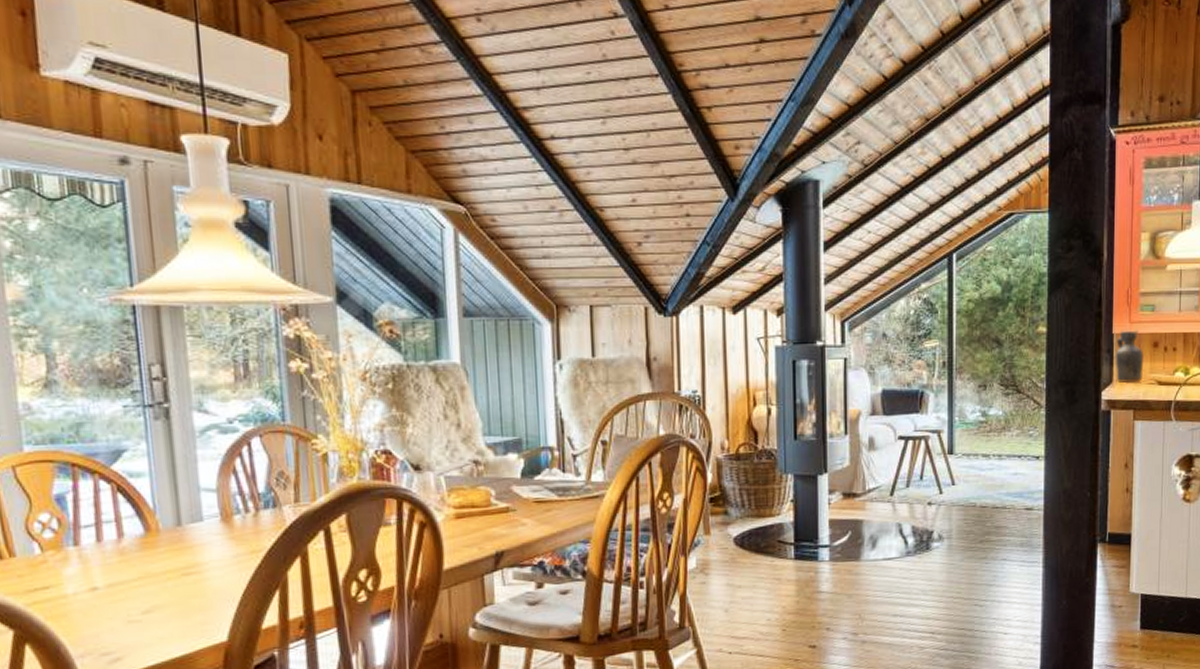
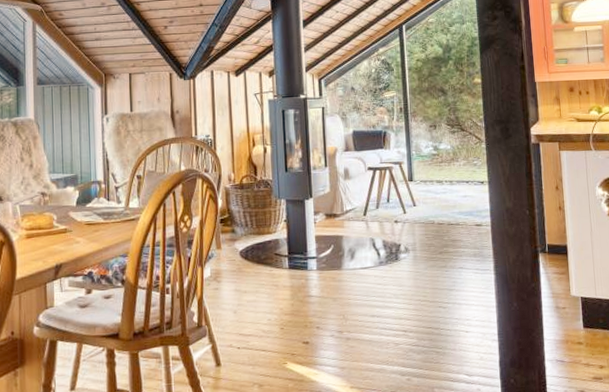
ceramic jug: present [1115,330,1144,383] -> none [539,79,564,121]

